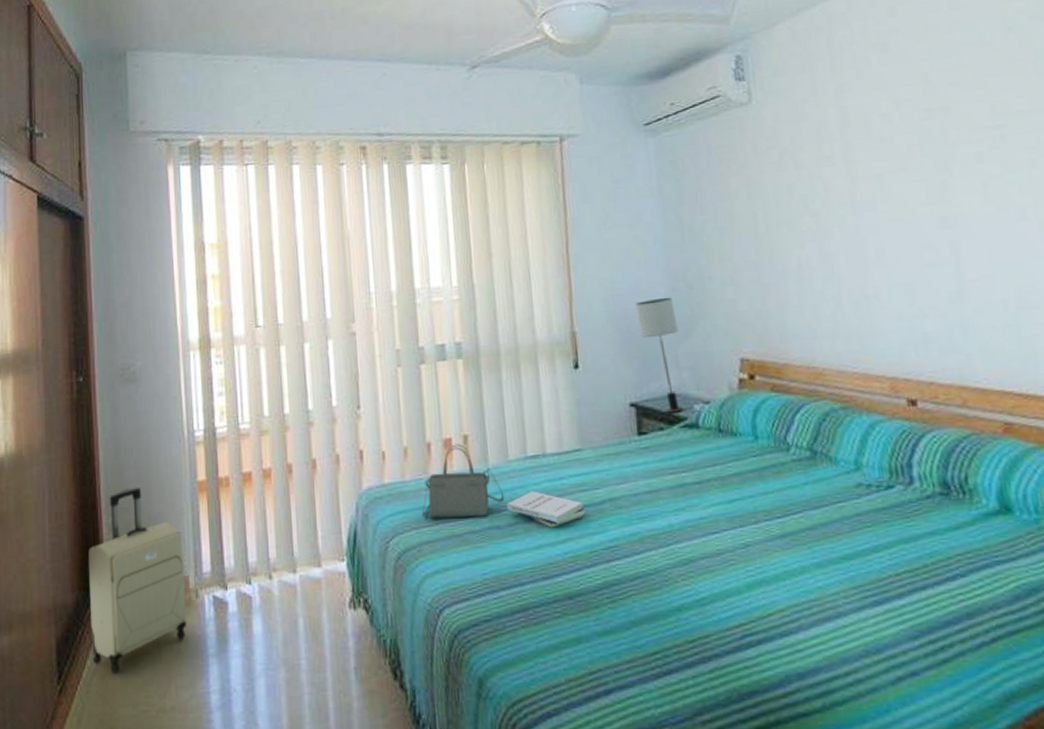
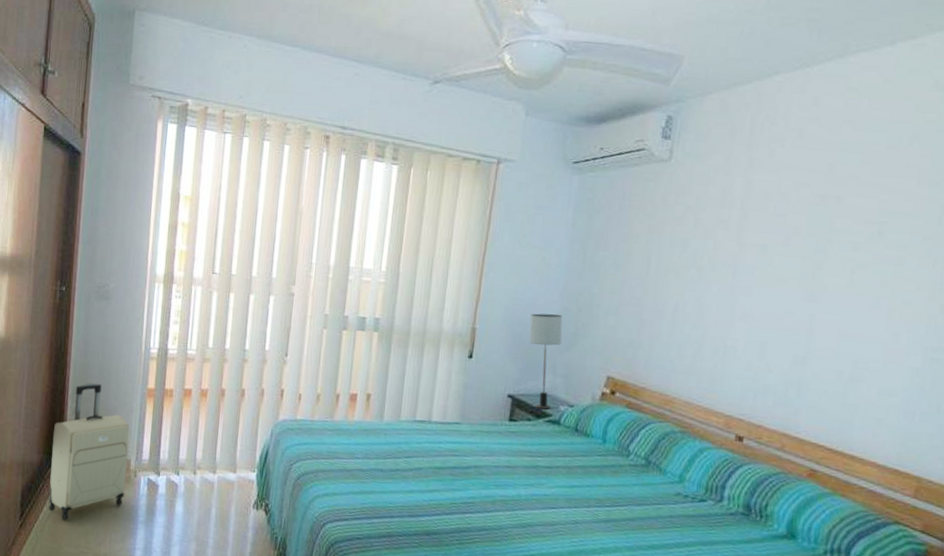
handbag: present [421,443,505,519] -> none [322,399,392,460]
books: present [507,491,585,528] -> none [391,448,453,479]

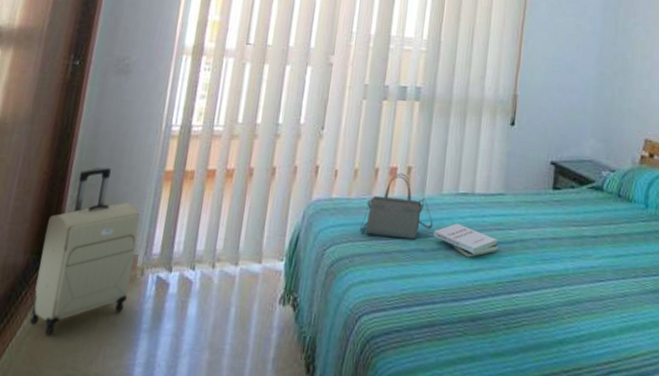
handbag: none [322,399,392,460] -> present [359,173,433,240]
books: none [391,448,453,479] -> present [433,223,498,258]
table lamp: present [529,313,563,410] -> none [569,79,601,176]

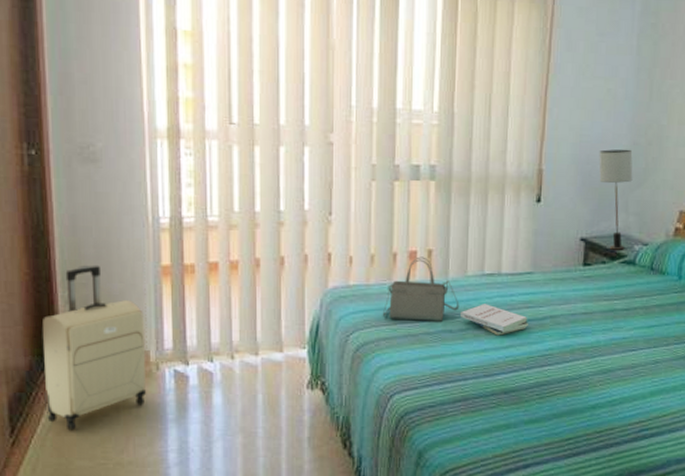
table lamp: none [569,79,601,176] -> present [599,149,633,250]

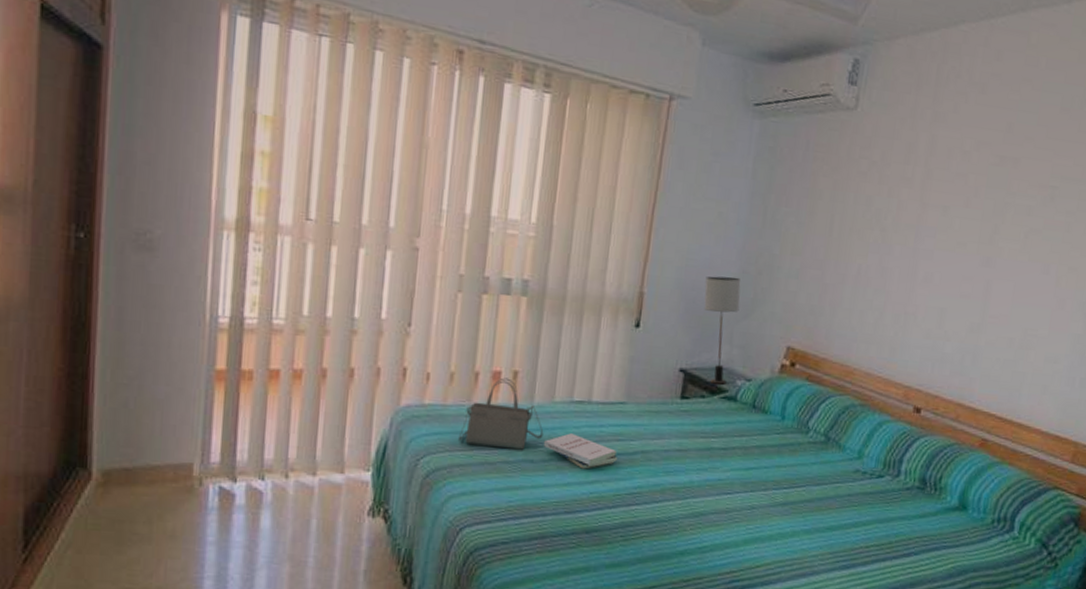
suitcase: present [42,264,147,431] -> none [66,363,190,549]

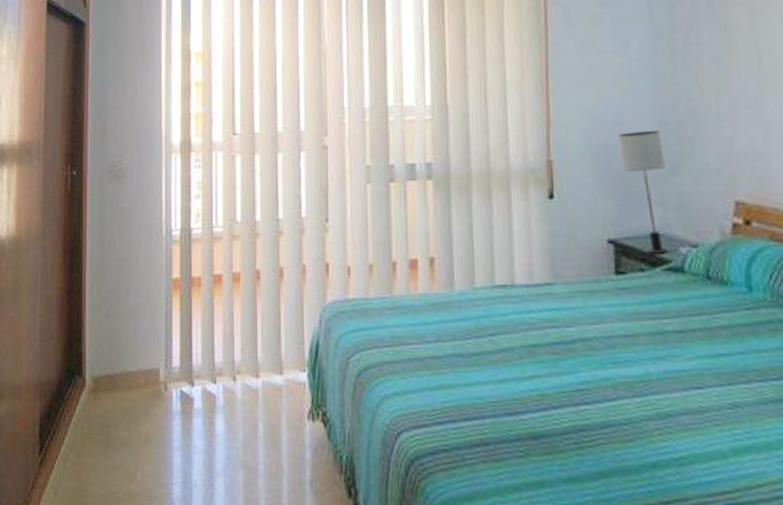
handbag: present [457,377,544,450] -> none [384,265,470,343]
books: present [544,433,617,469] -> none [471,322,554,363]

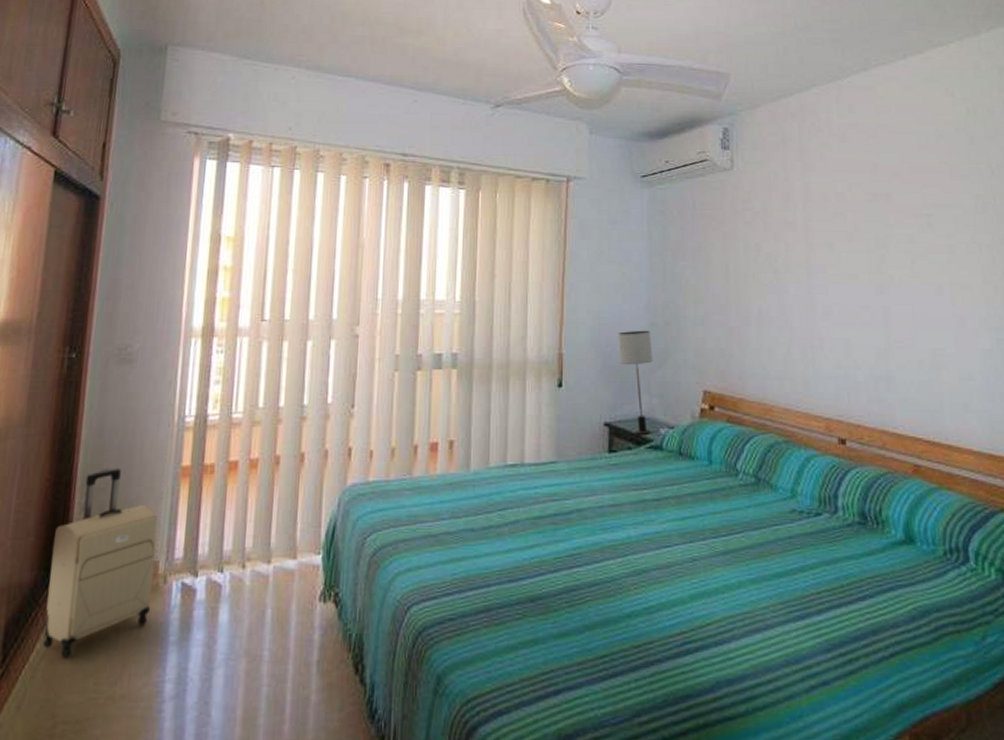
suitcase: none [69,278,156,453] -> present [42,467,158,658]

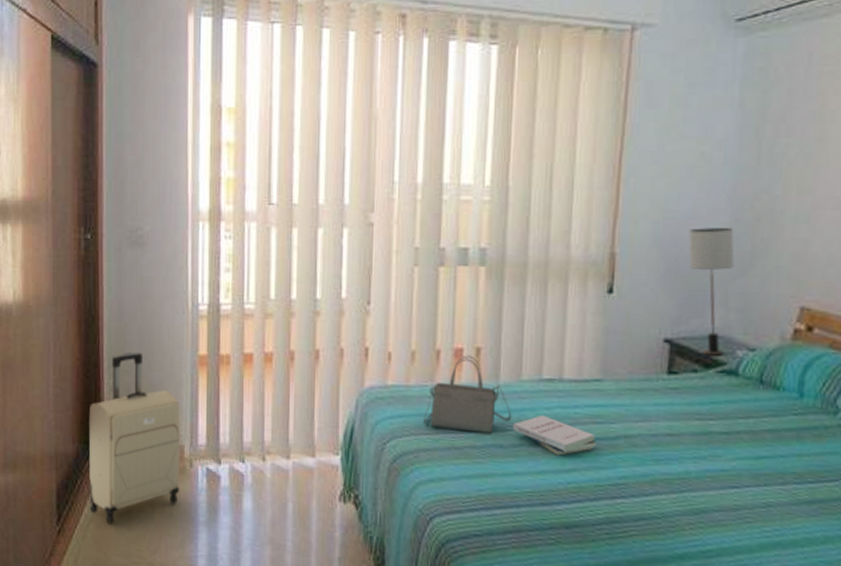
handbag: none [401,448,482,519] -> present [422,355,512,434]
books: none [483,498,554,534] -> present [513,415,596,456]

